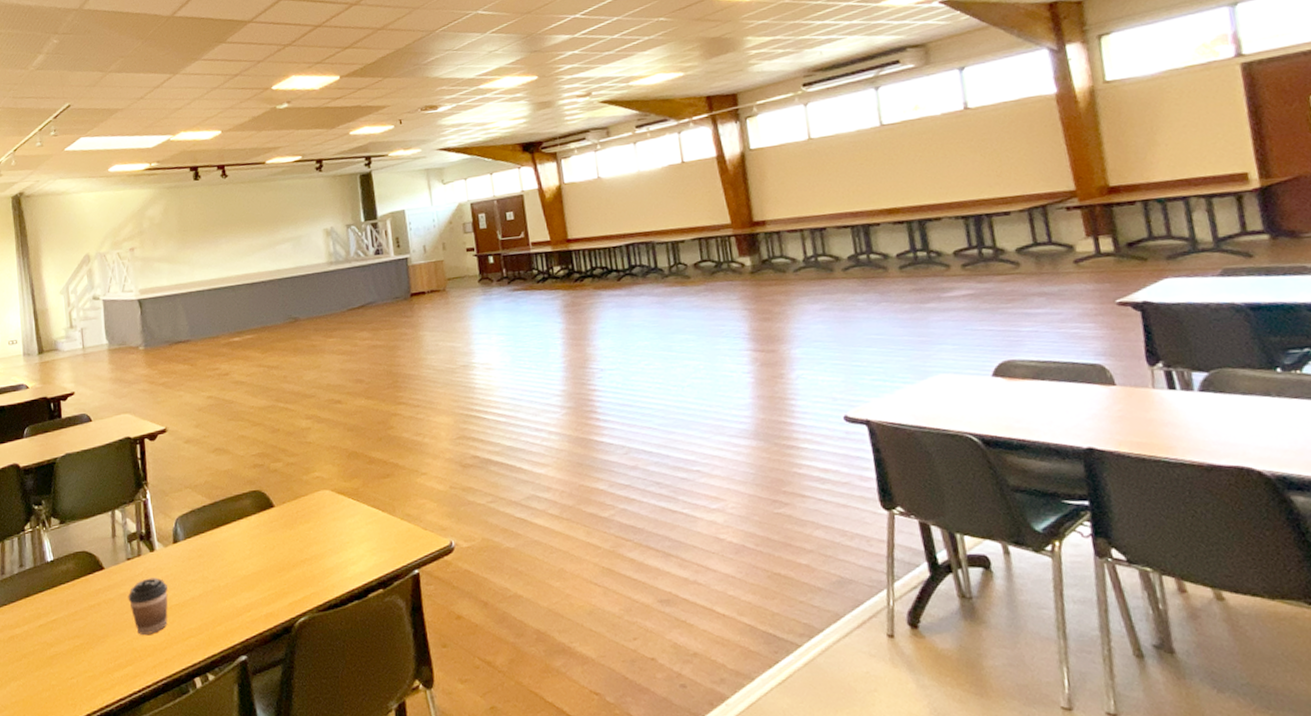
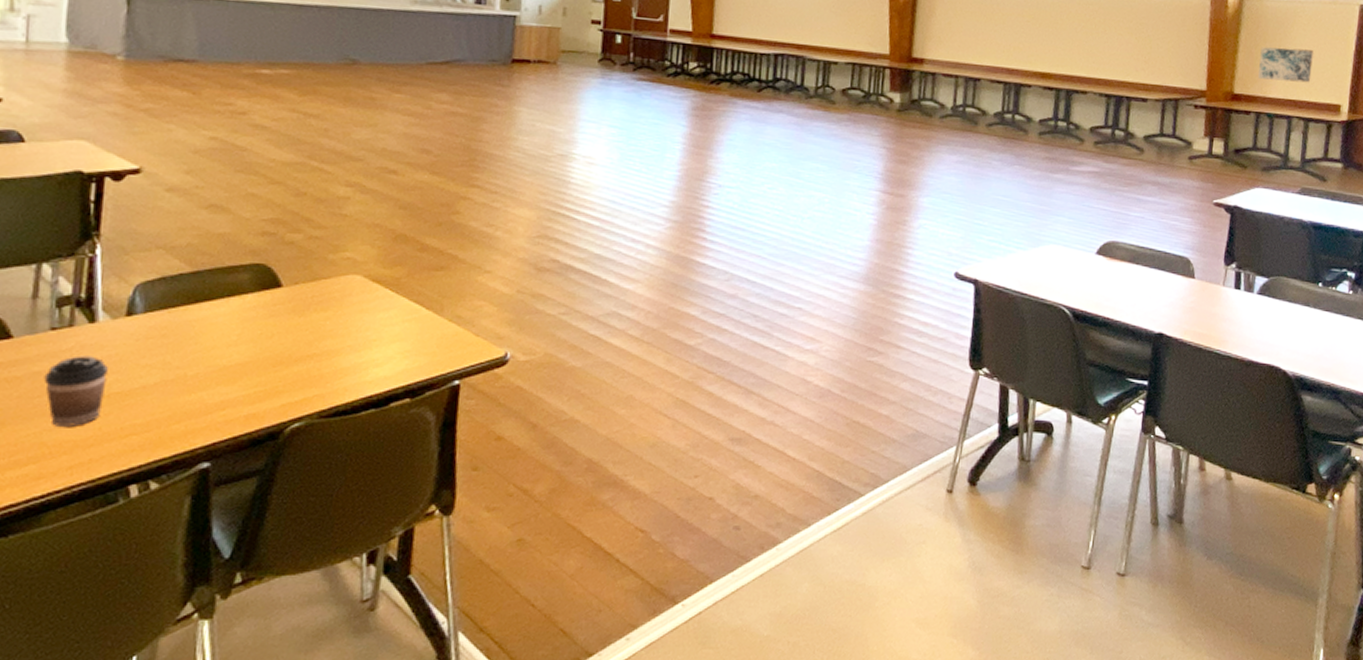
wall art: none [1129,123,1201,166] -> present [1258,47,1313,83]

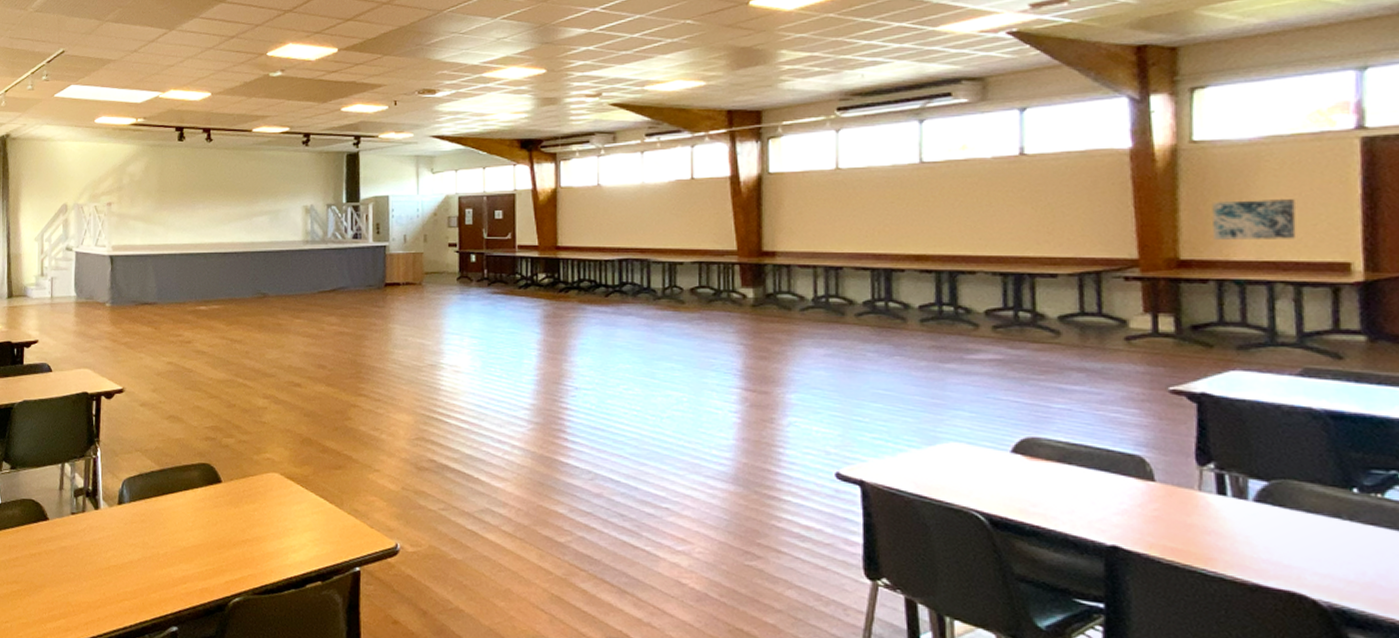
coffee cup: present [43,356,108,427] -> none [68,535,108,591]

